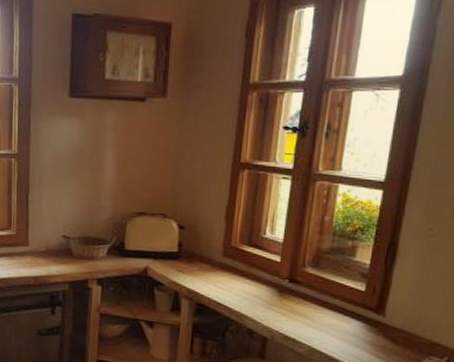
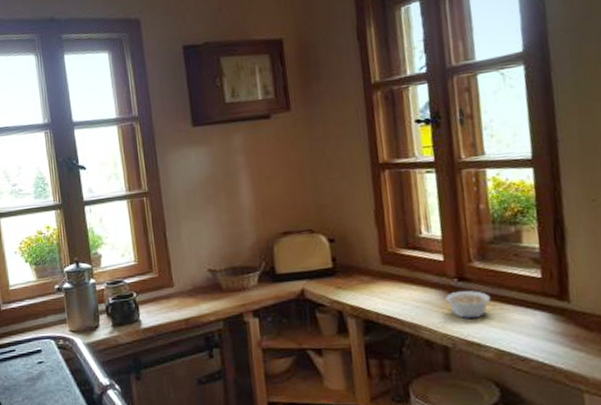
legume: none [273,291,315,317] -> present [444,290,491,319]

